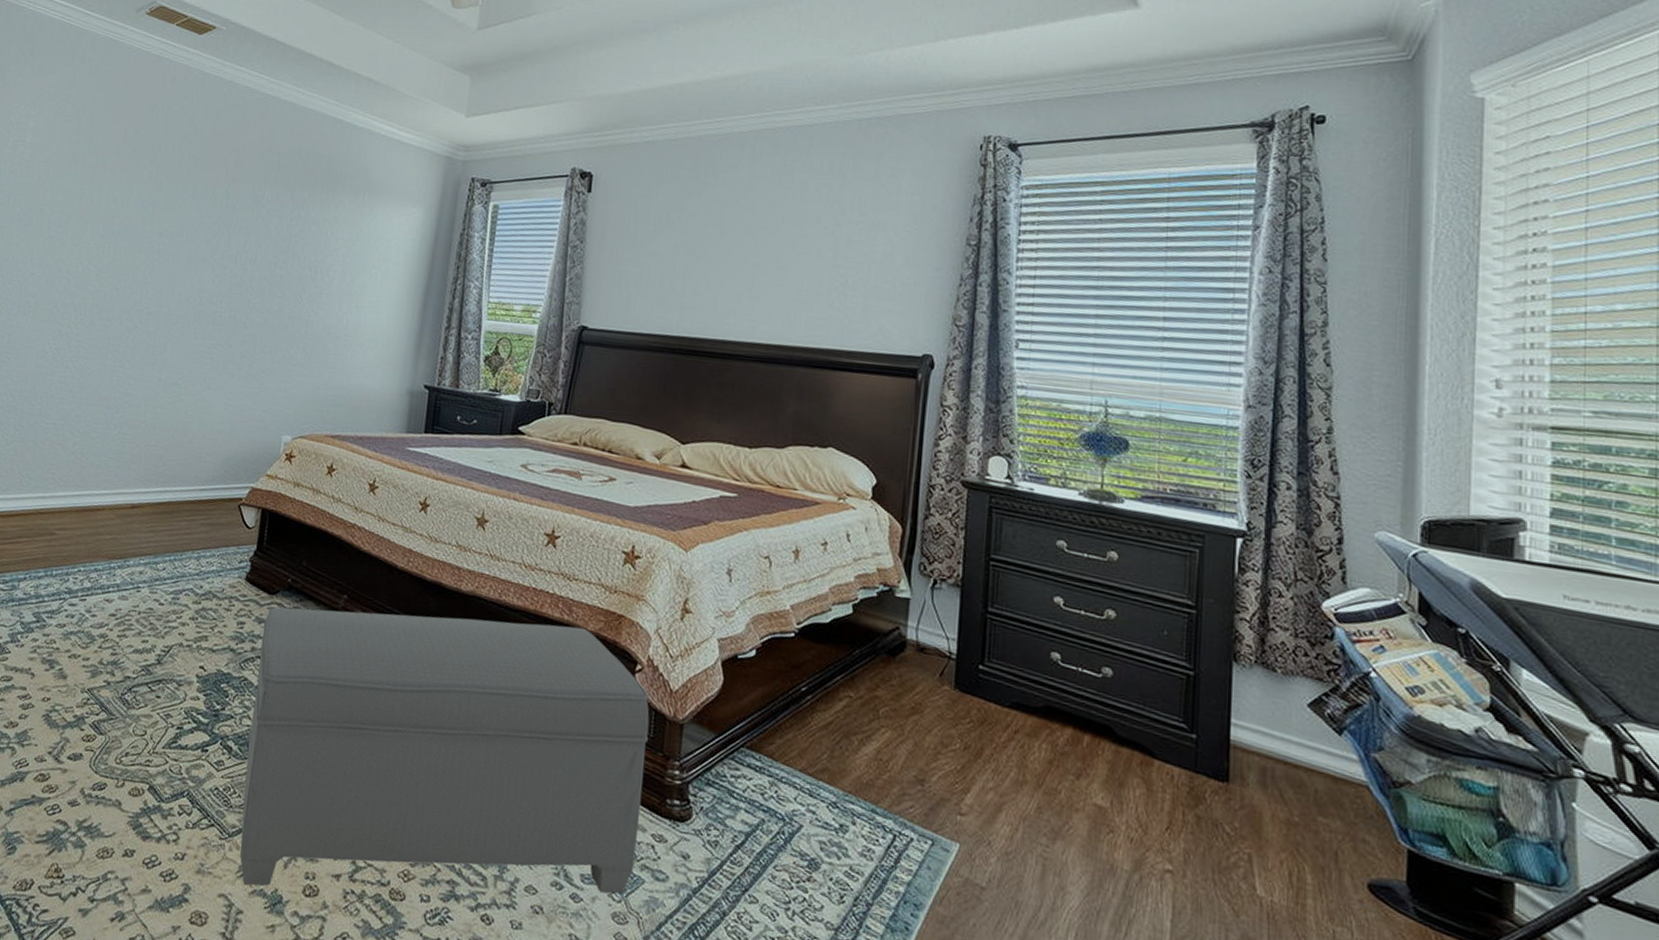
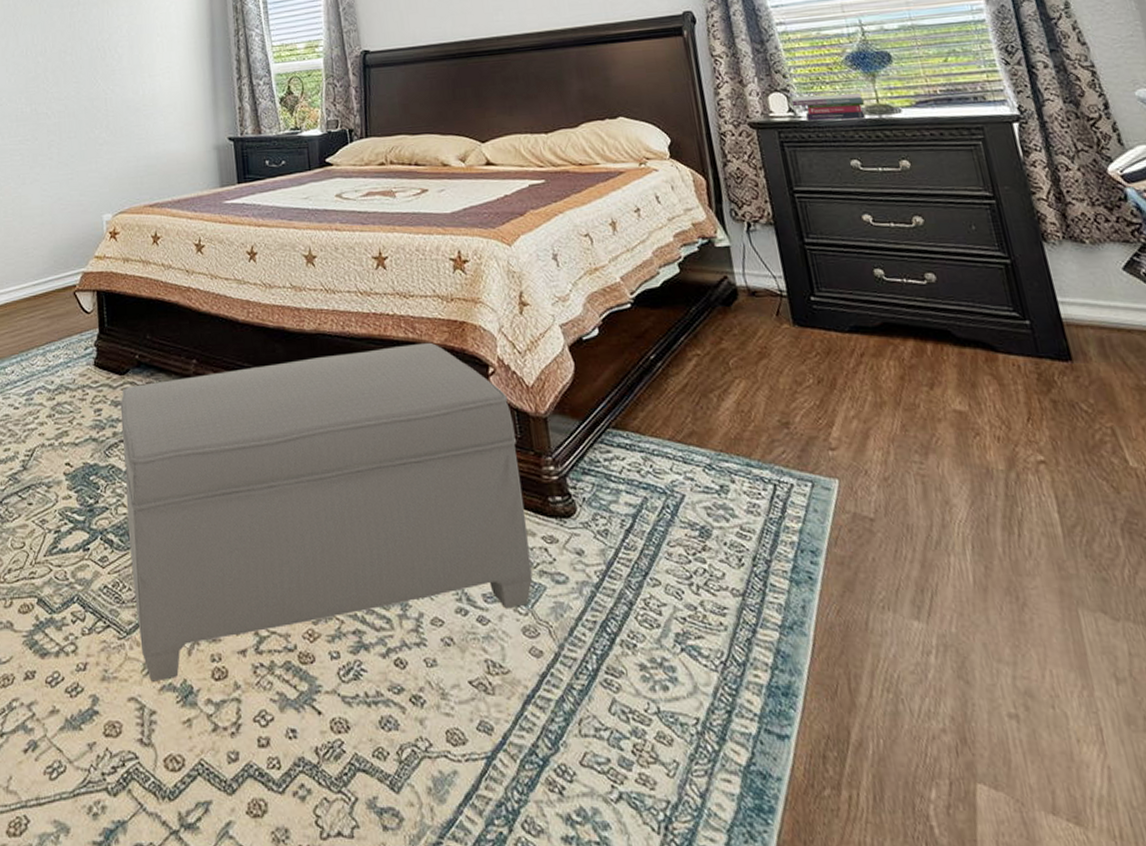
books: none [1012,463,1087,501] -> present [791,92,865,121]

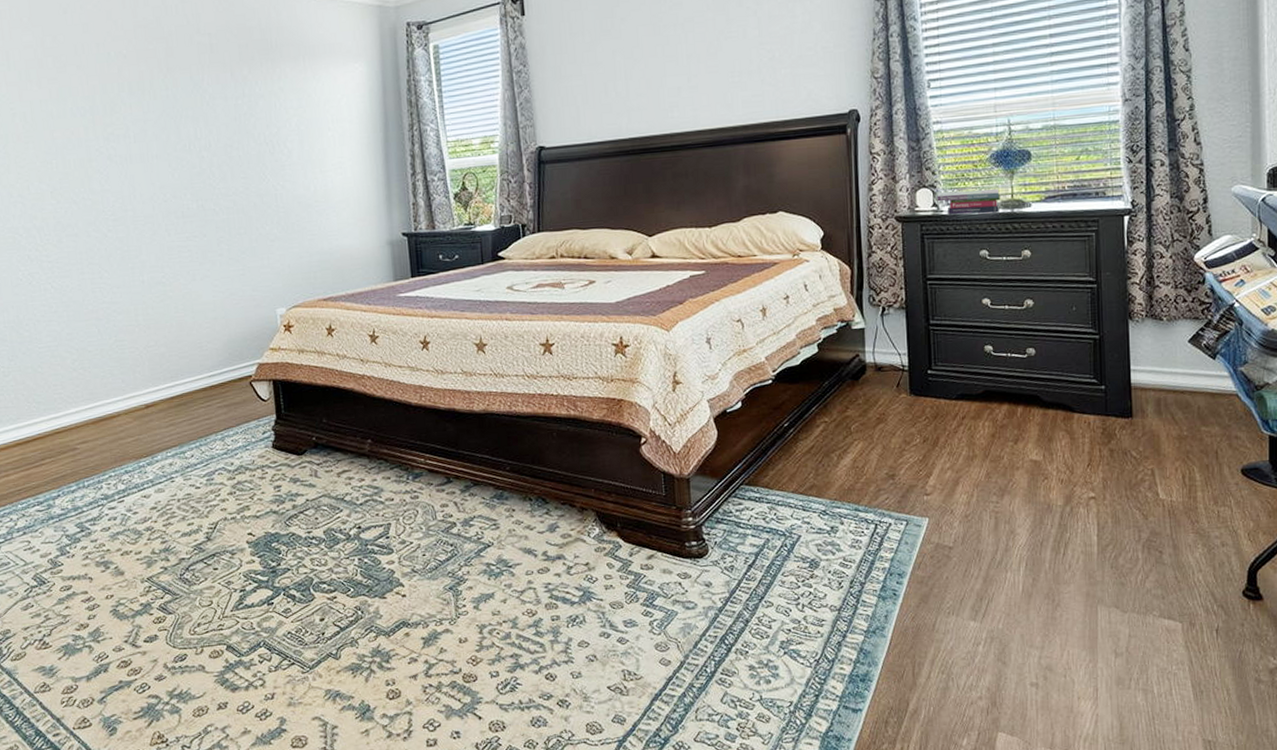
ottoman: present [120,342,533,682] -> none [298,418,667,704]

